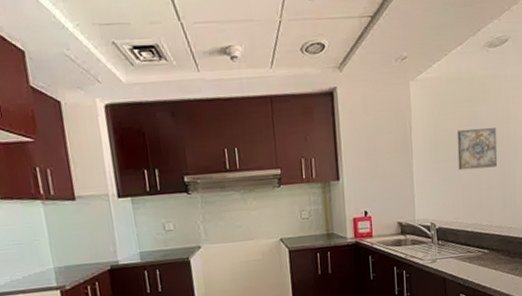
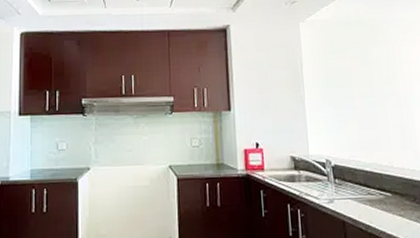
wall art: present [456,127,497,171] -> none [348,67,393,108]

